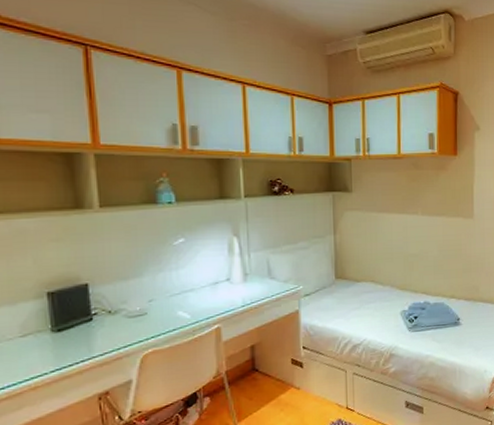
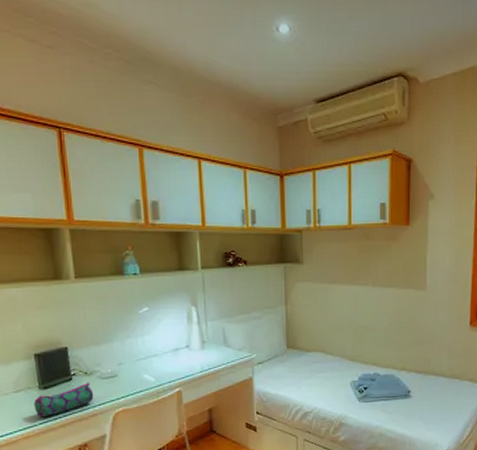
pencil case: none [45,321,119,365] -> present [34,381,94,418]

